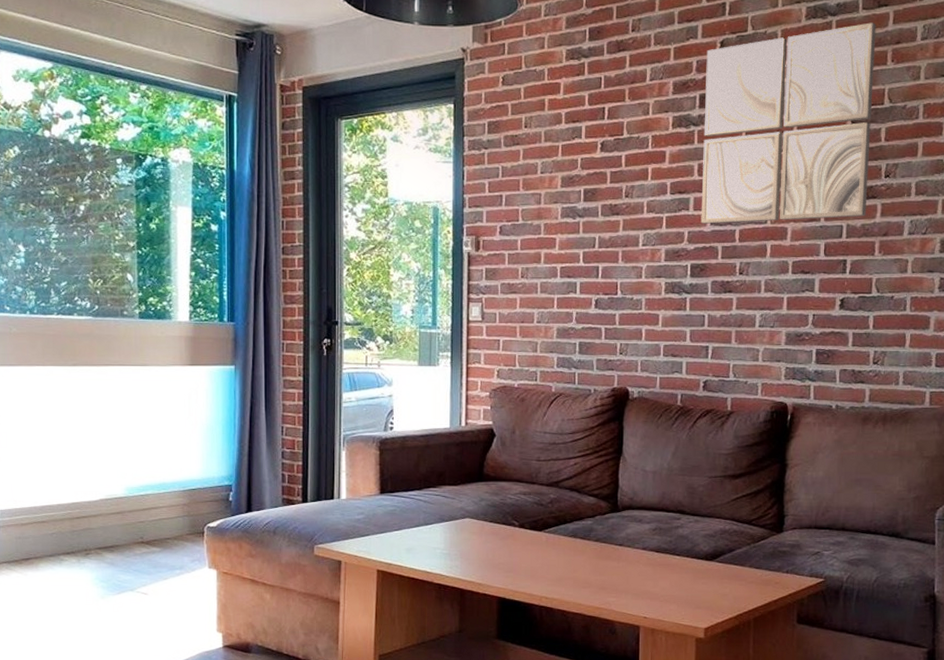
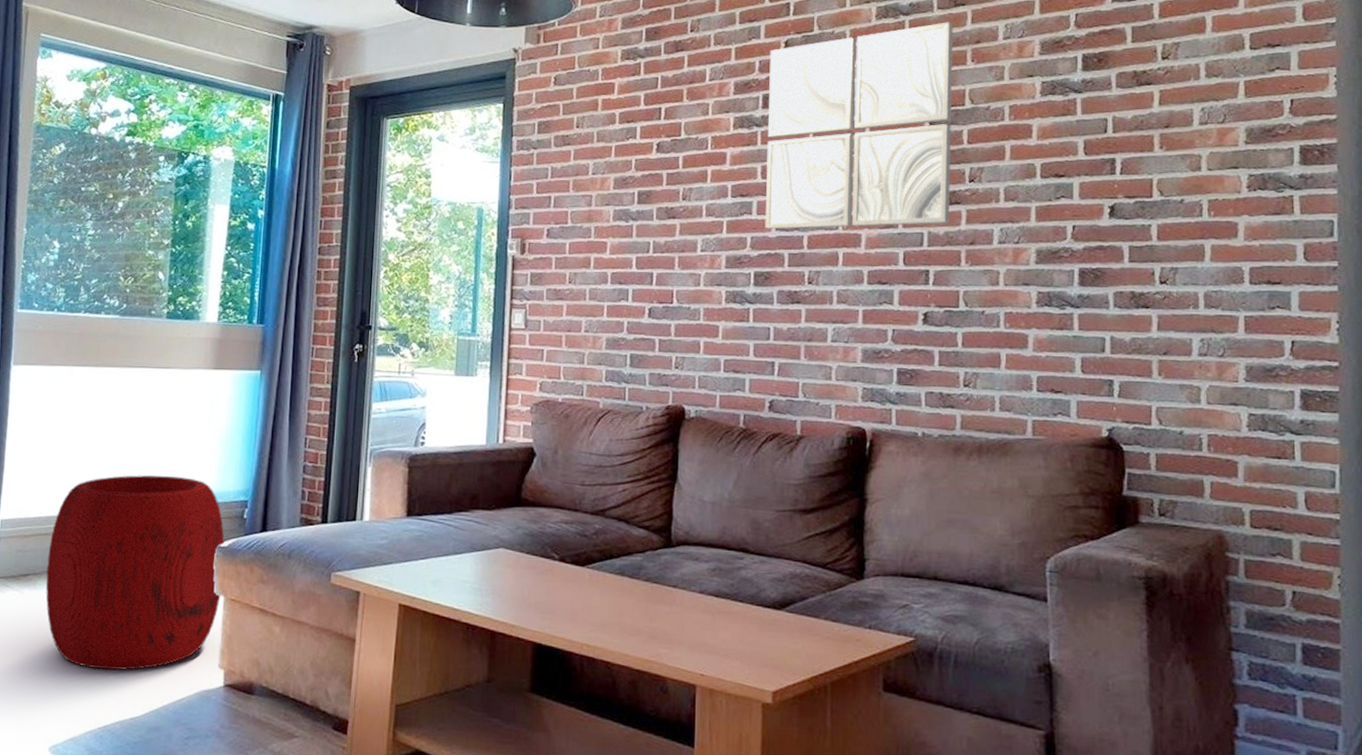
pouf: none [47,465,214,639] -> present [46,475,225,671]

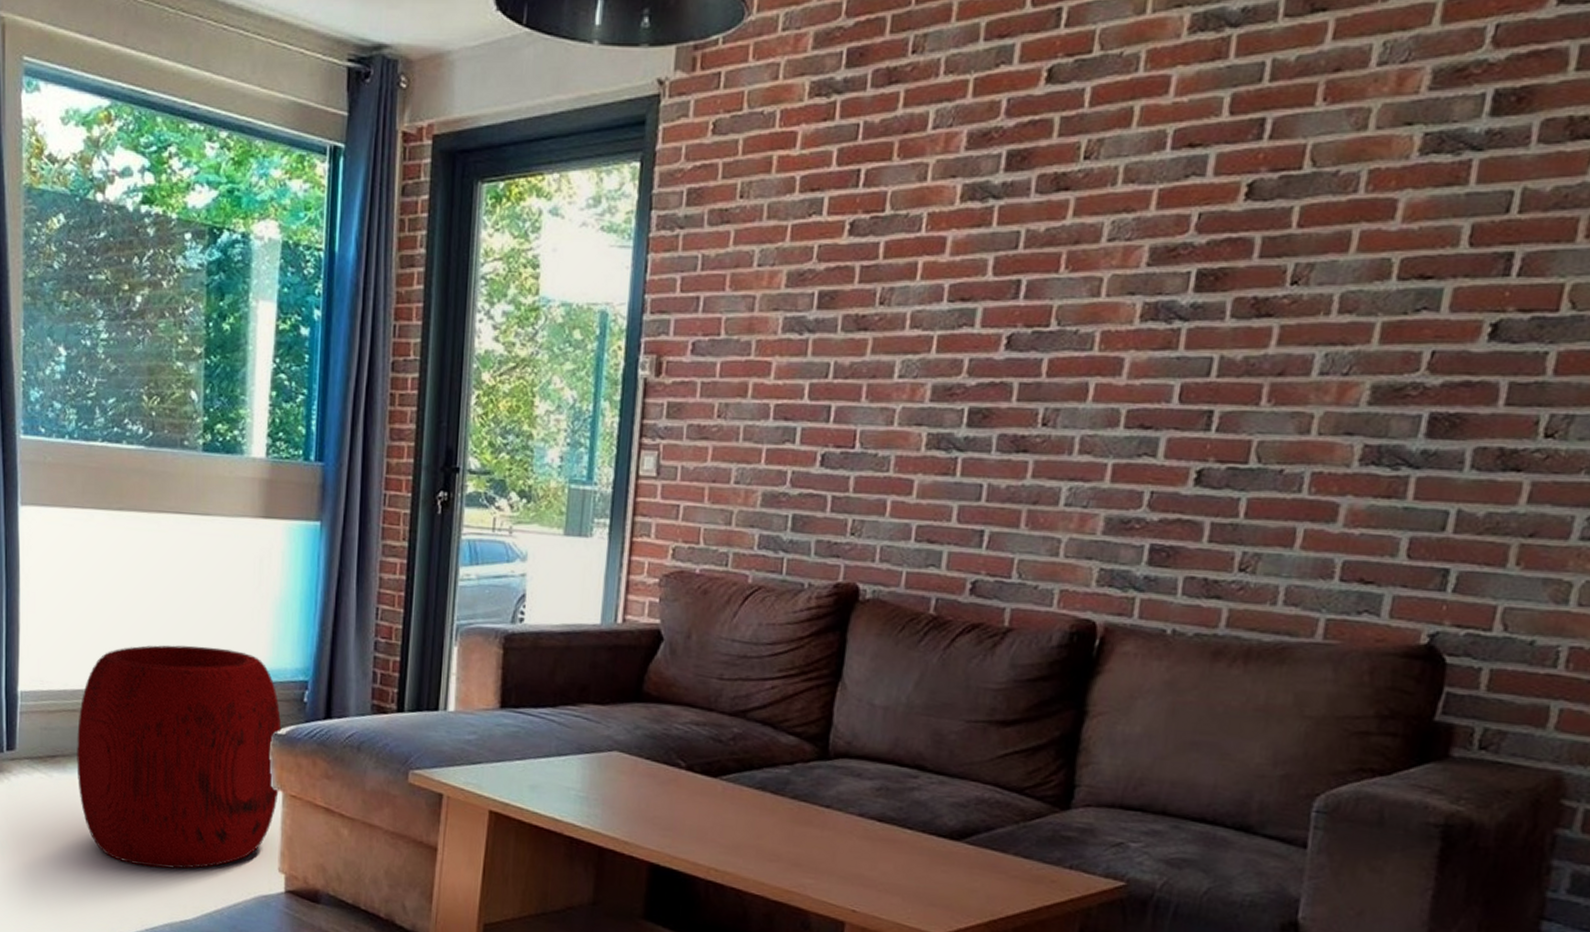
wall art: present [765,22,953,229] -> none [990,37,1304,349]

